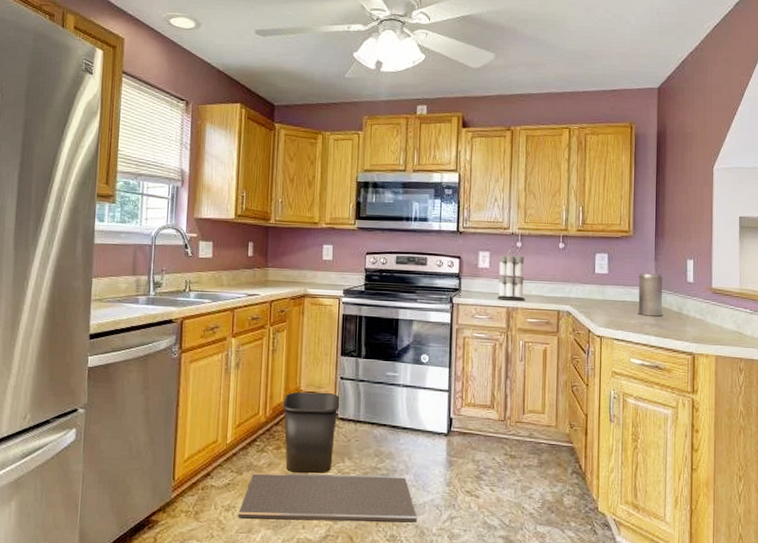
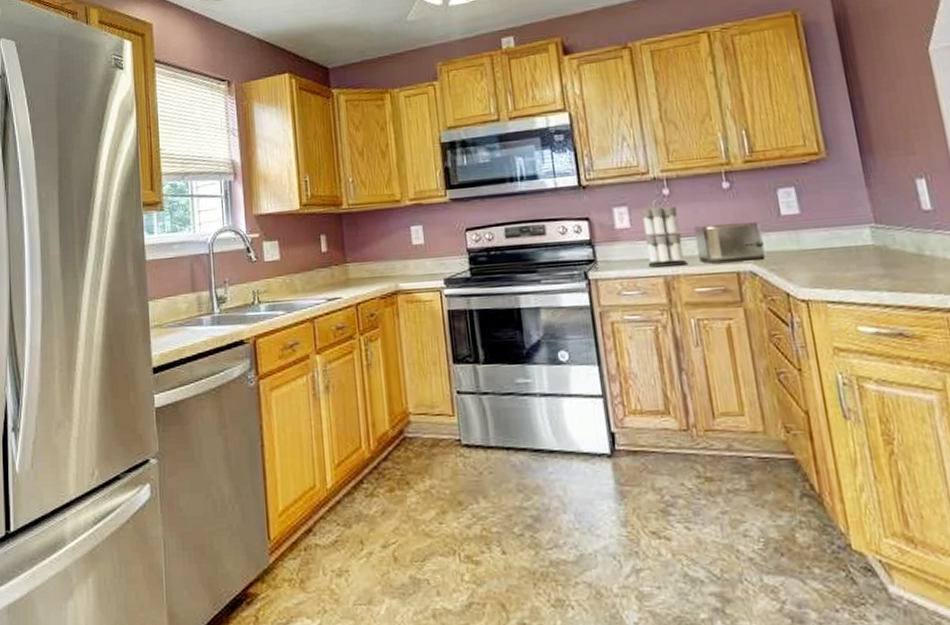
door mat: present [238,472,417,523] -> none [353,516,589,585]
waste bin: present [282,391,340,474] -> none [388,412,463,522]
toaster: none [533,273,580,305] -> present [693,221,765,265]
canister: present [638,273,663,317] -> none [846,204,895,265]

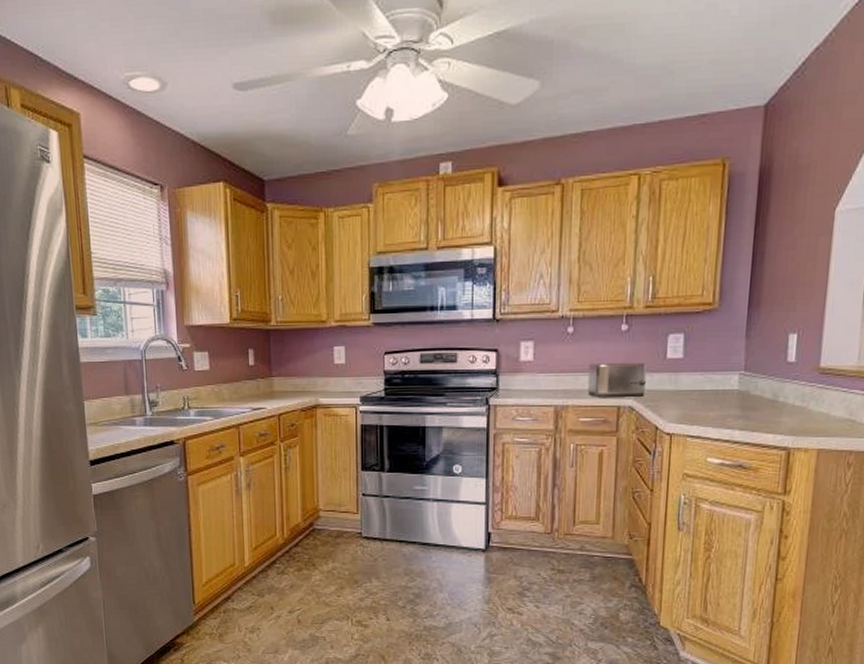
spice rack: present [640,198,687,268] -> none [543,335,577,398]

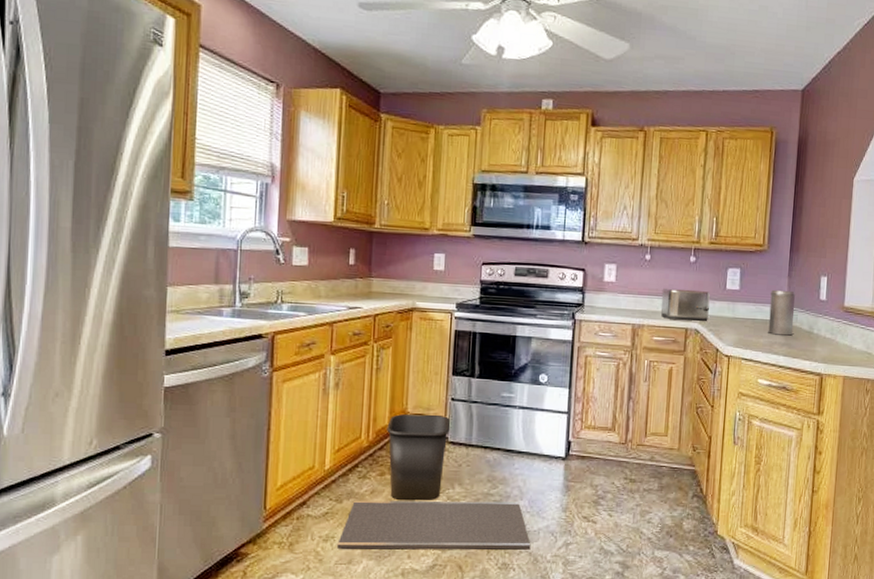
door mat: none [263,594,454,641] -> present [337,500,531,550]
waste bin: none [300,510,363,595] -> present [387,414,451,501]
canister: none [719,354,756,407] -> present [768,289,796,336]

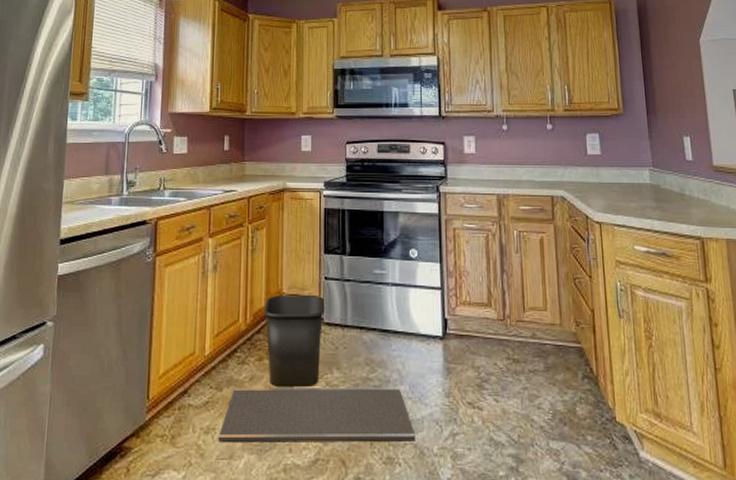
toaster: present [660,288,710,322] -> none [522,156,573,189]
canister: present [768,289,796,336] -> none [634,152,664,199]

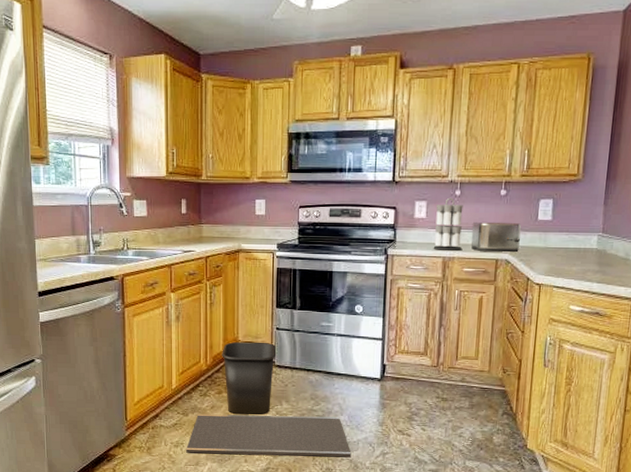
spice rack: none [484,132,515,187] -> present [433,197,463,251]
toaster: none [522,156,573,189] -> present [470,221,521,253]

